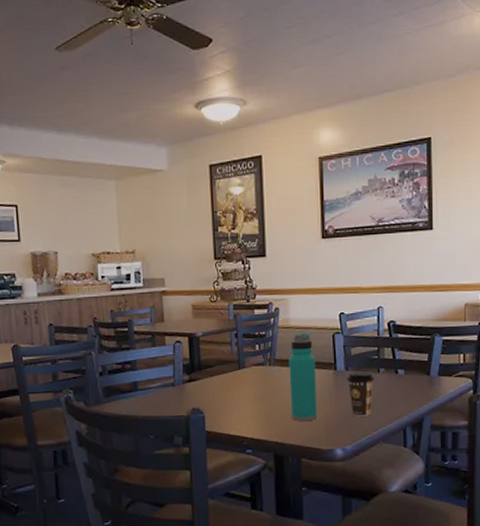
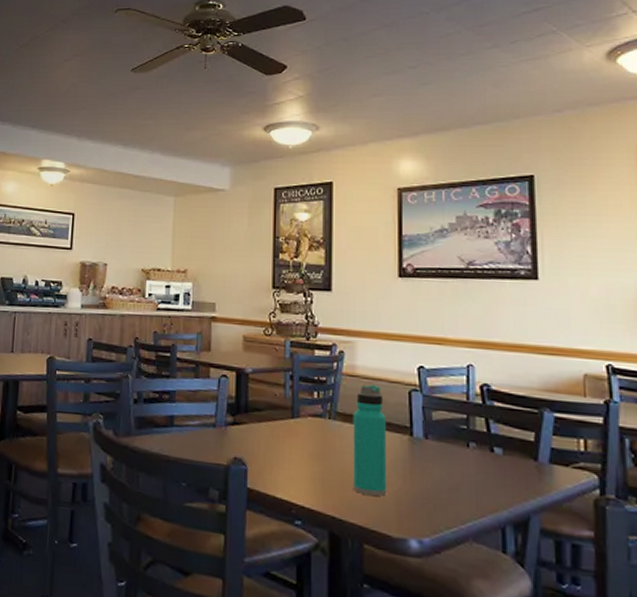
coffee cup: present [347,371,374,417] -> none [426,441,462,503]

